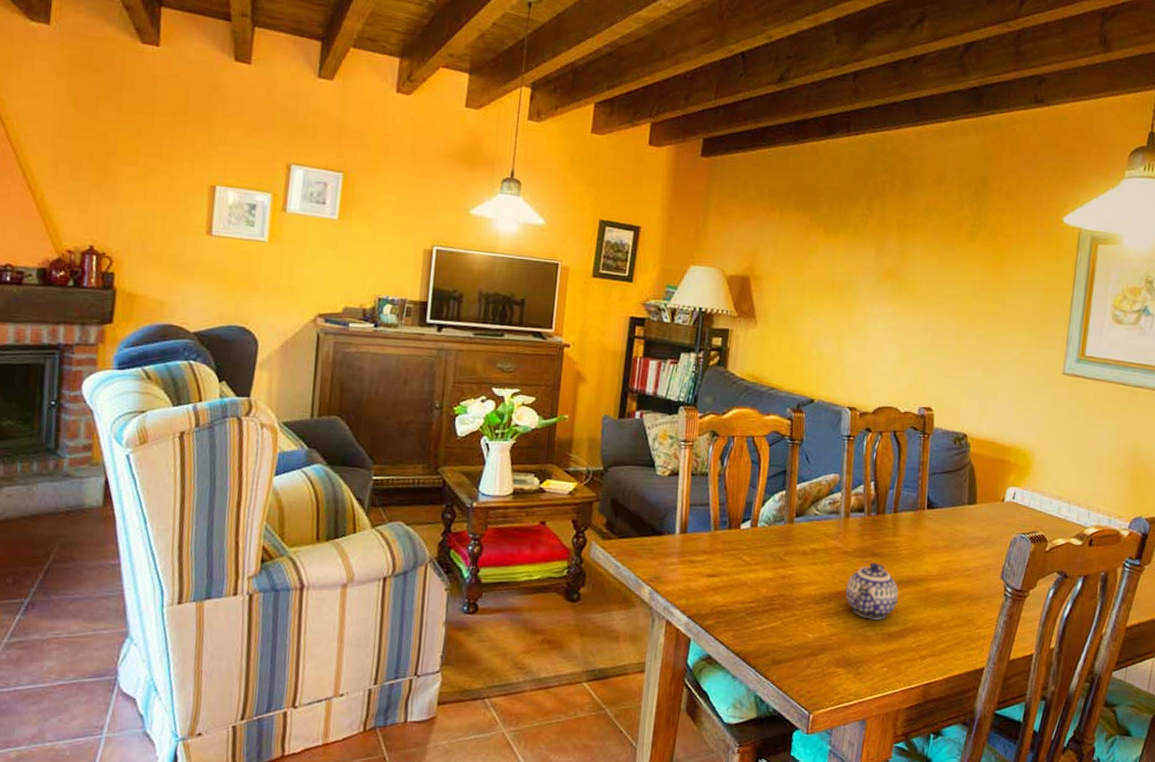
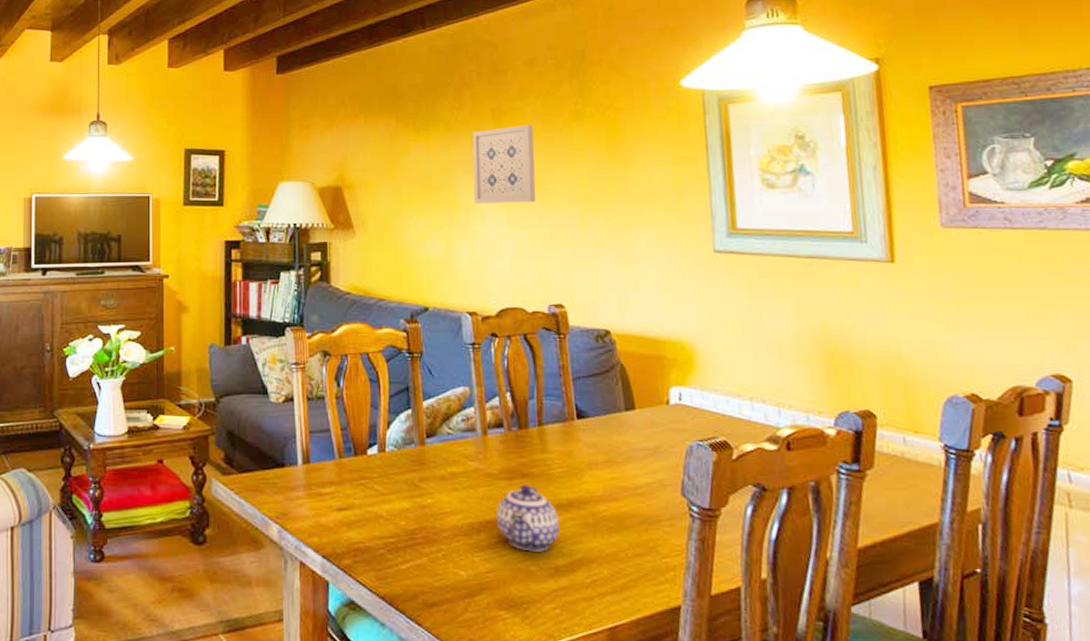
wall art: none [869,239,932,313] -> present [472,124,536,203]

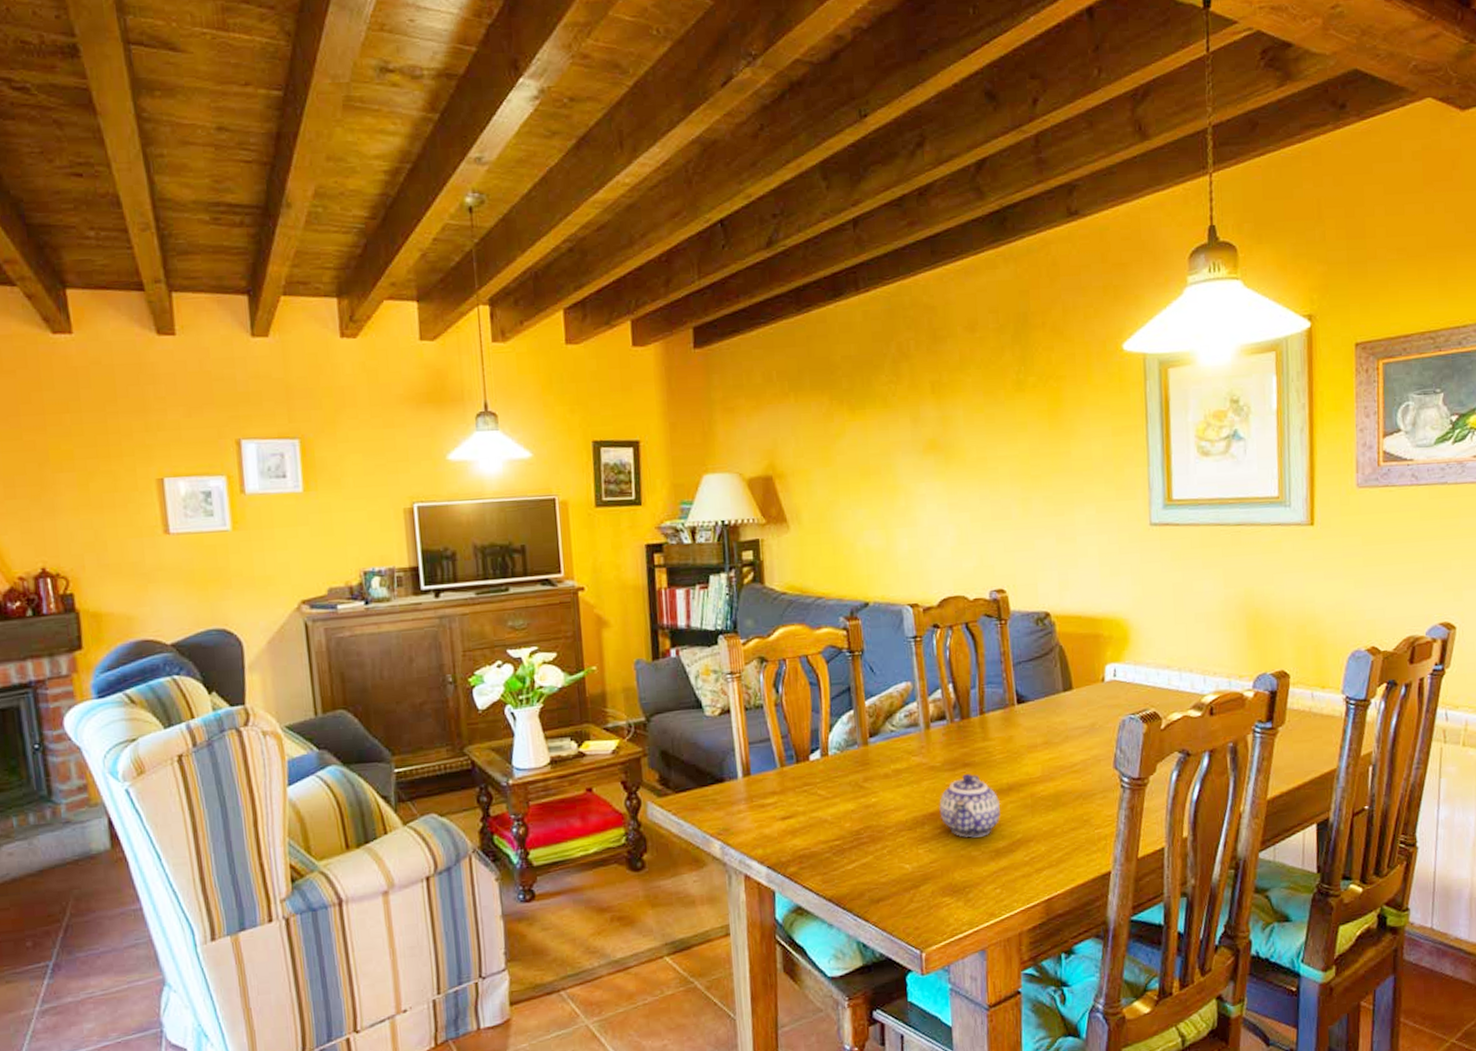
wall art: present [472,124,536,203] -> none [911,397,978,487]

